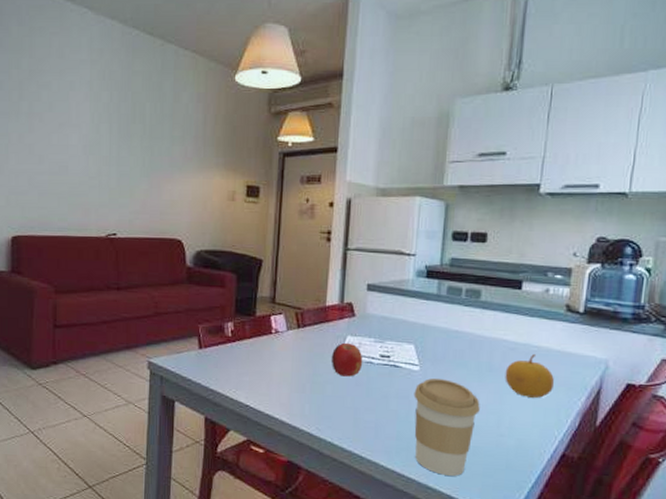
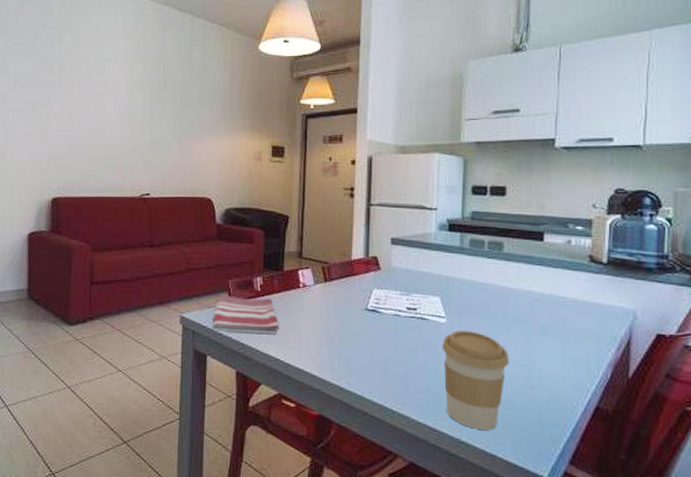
dish towel: none [181,341,250,381] -> present [213,296,280,335]
fruit: present [331,342,363,377] -> none [358,295,390,330]
fruit: present [505,354,555,398] -> none [532,305,583,349]

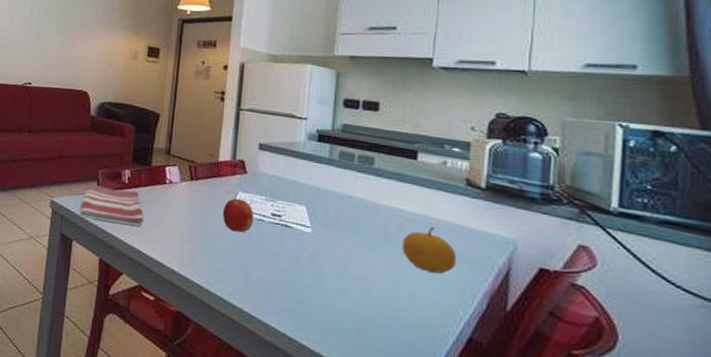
fruit: none [358,295,390,330] -> present [222,198,254,233]
coffee cup: present [442,331,509,430] -> none [305,241,376,348]
fruit: none [532,305,583,349] -> present [402,227,457,274]

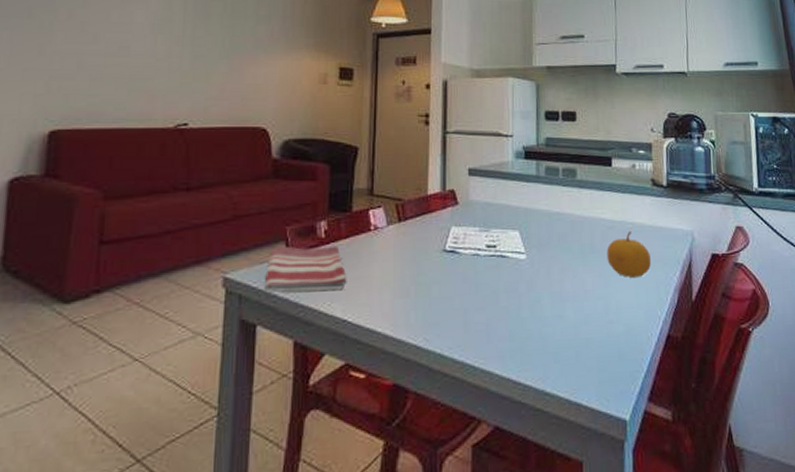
fruit: present [222,198,254,233] -> none [435,234,469,274]

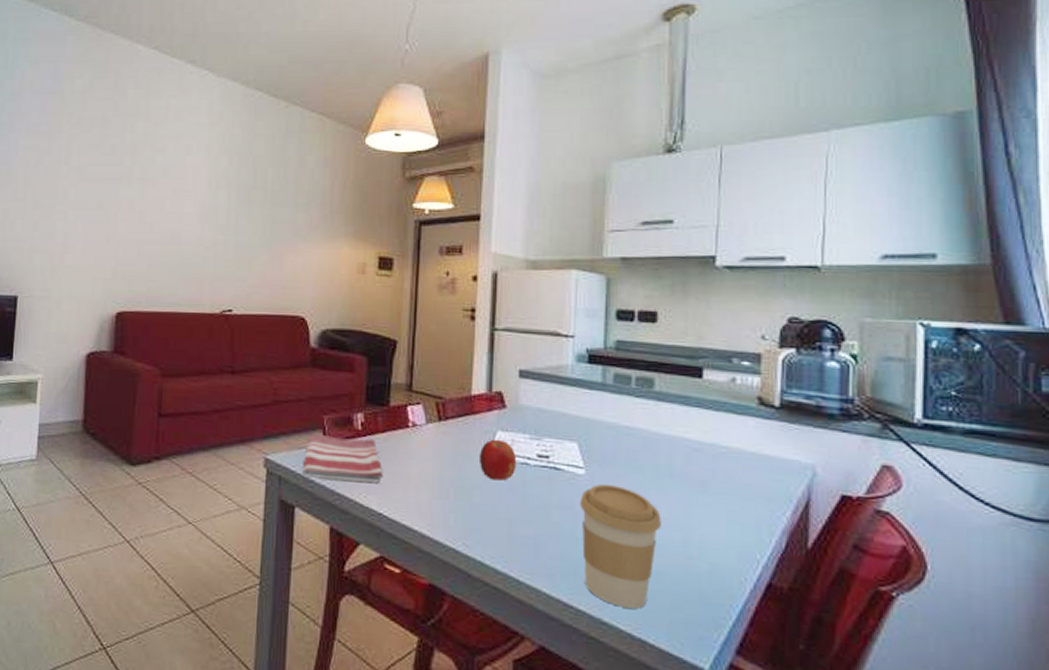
fruit: none [435,234,469,274] -> present [478,439,517,481]
coffee cup: none [523,266,588,376] -> present [579,484,661,609]
fruit: present [606,231,652,278] -> none [689,457,752,511]

